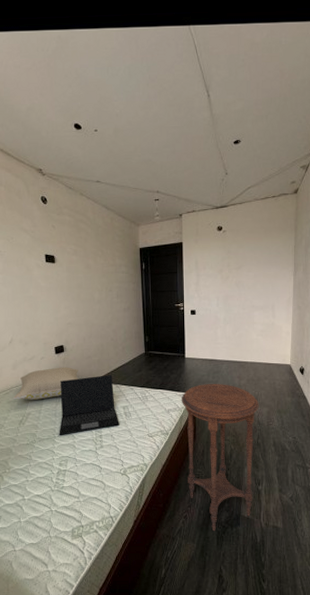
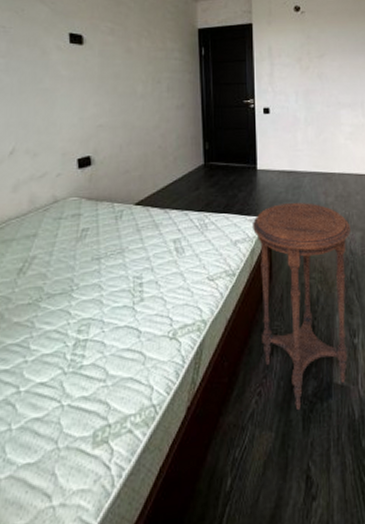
pillow: present [13,367,79,400] -> none [11,186,112,237]
laptop: present [59,375,119,436] -> none [78,196,168,288]

